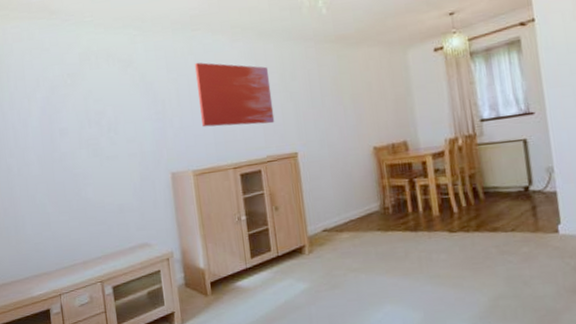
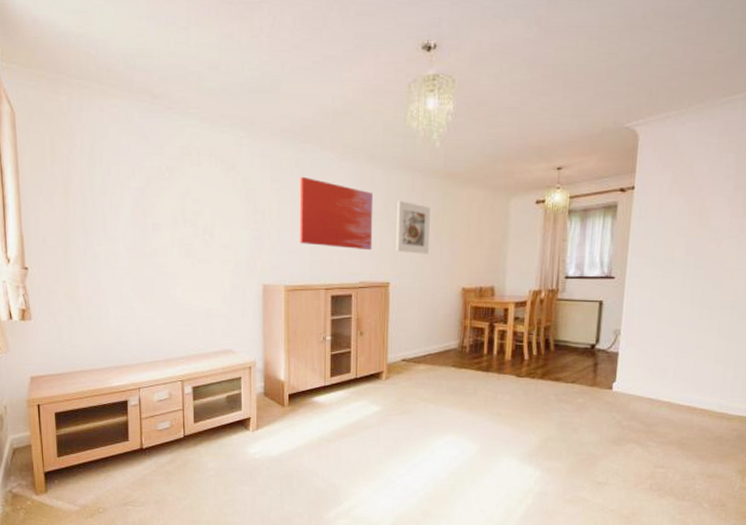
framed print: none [293,69,333,121] -> present [396,200,430,254]

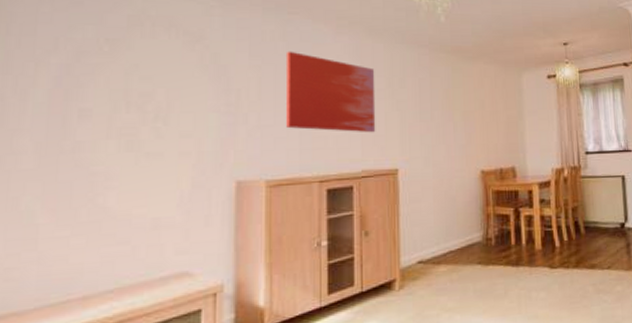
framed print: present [396,200,430,254] -> none [403,76,441,135]

